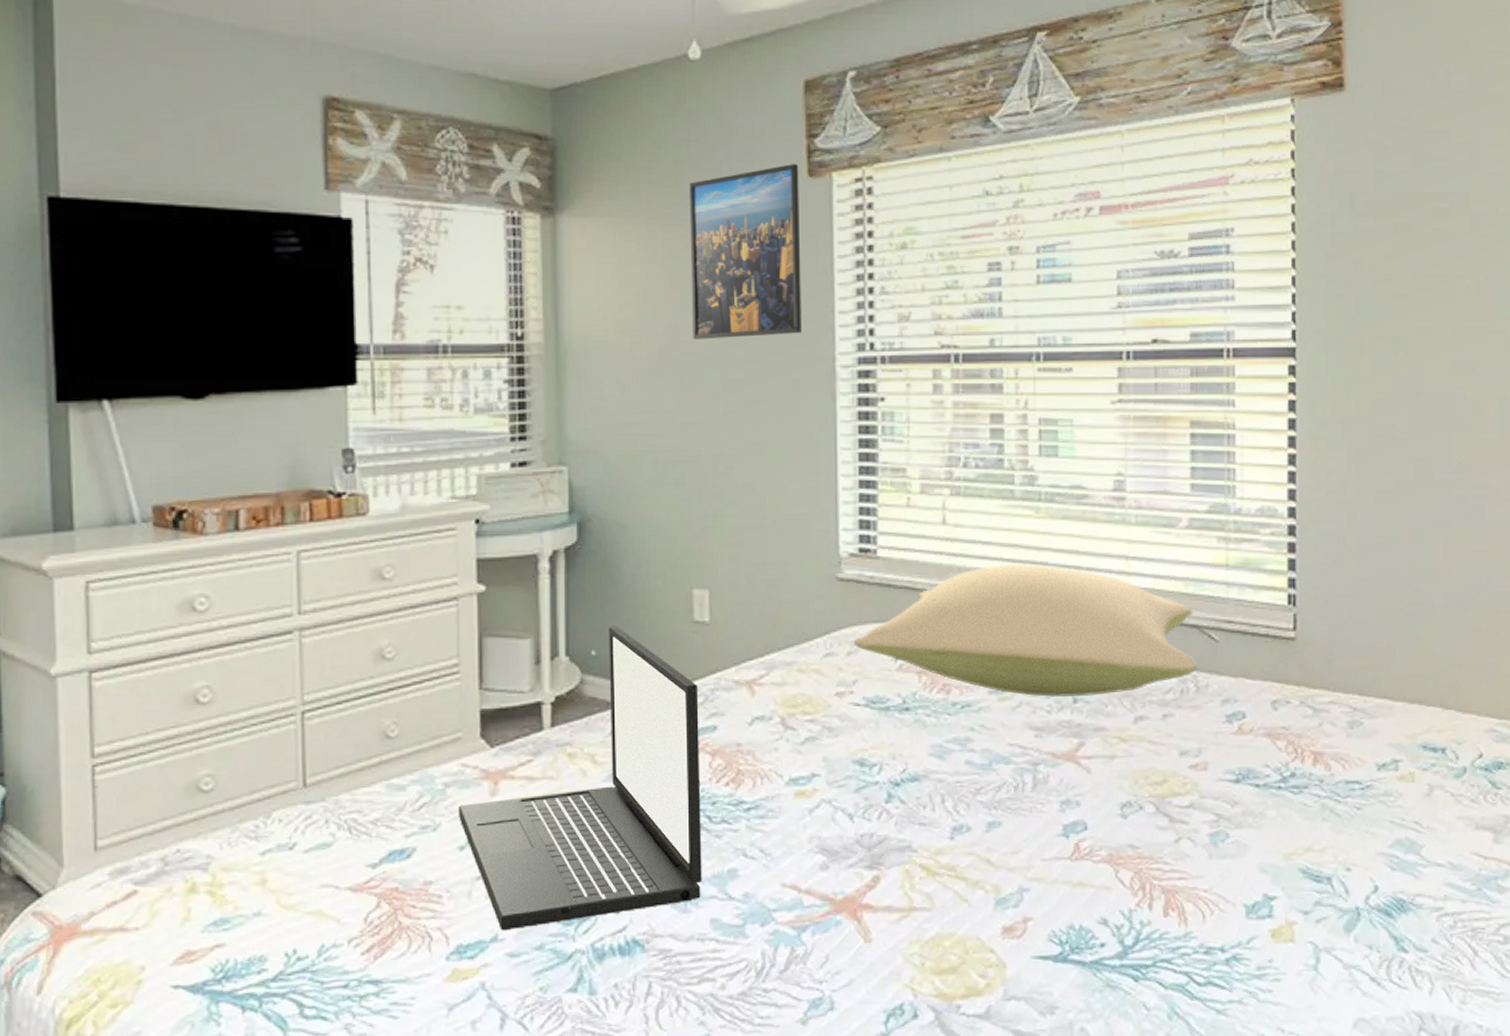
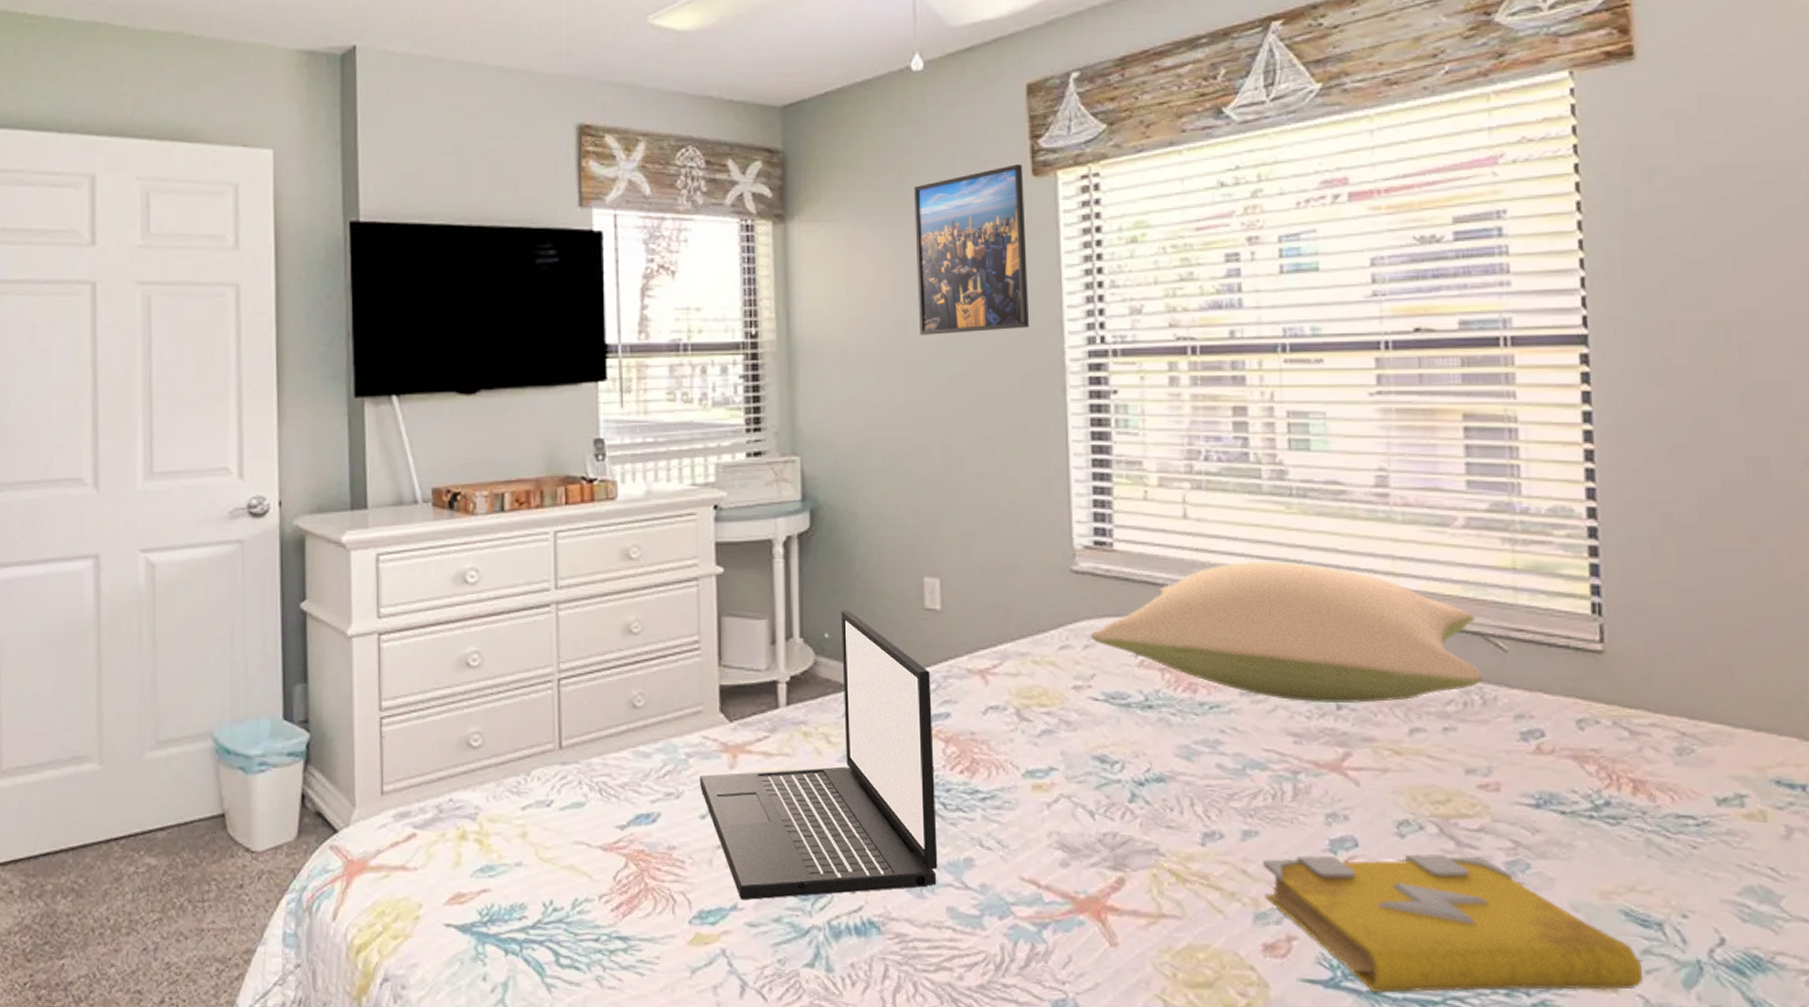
spell book: none [1005,830,1314,963] -> present [1263,853,1643,994]

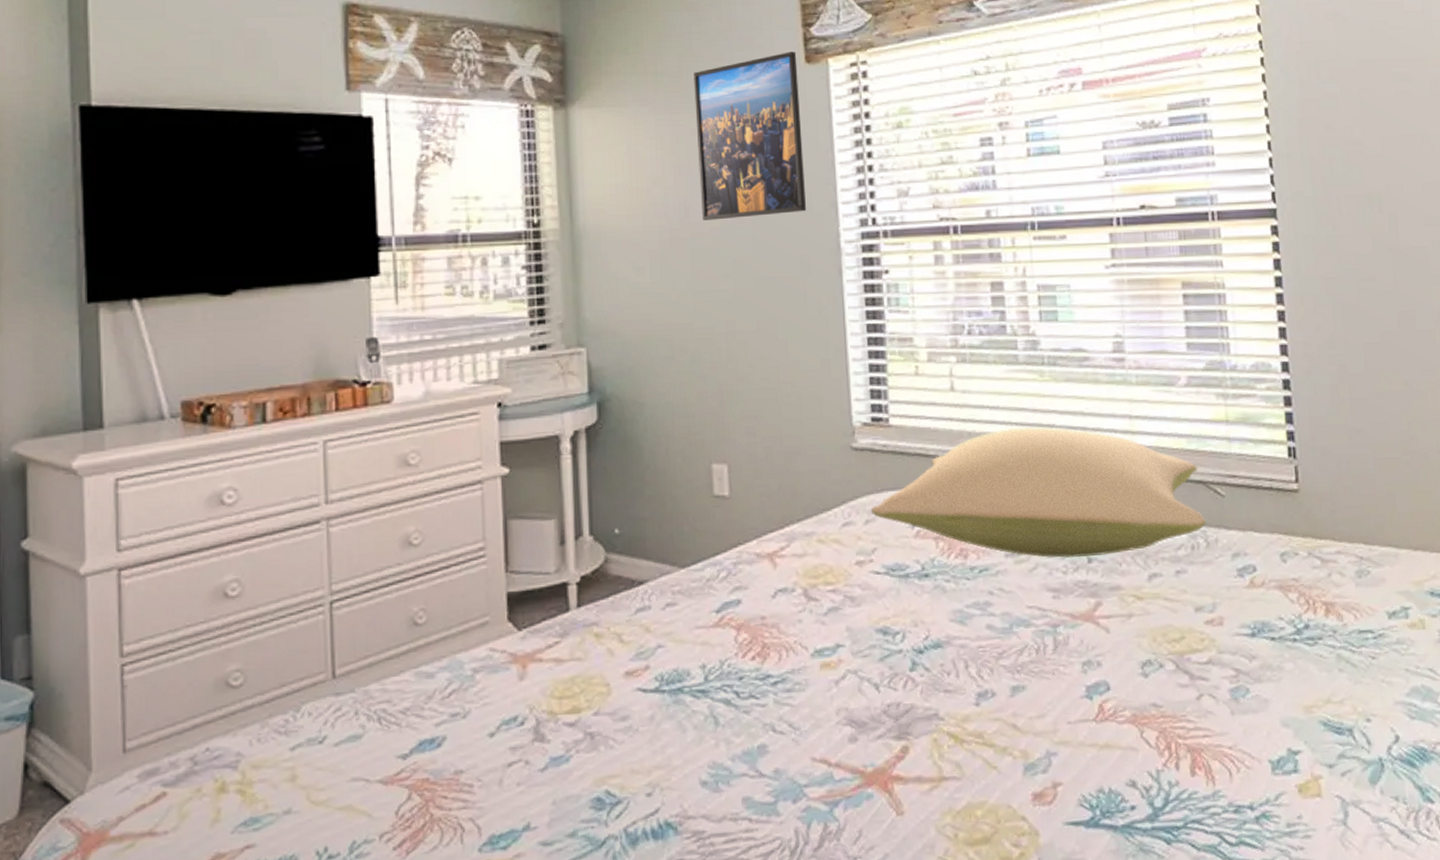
laptop: present [700,610,938,901] -> none [488,503,733,819]
spell book: present [1263,853,1643,994] -> none [1030,686,1339,827]

